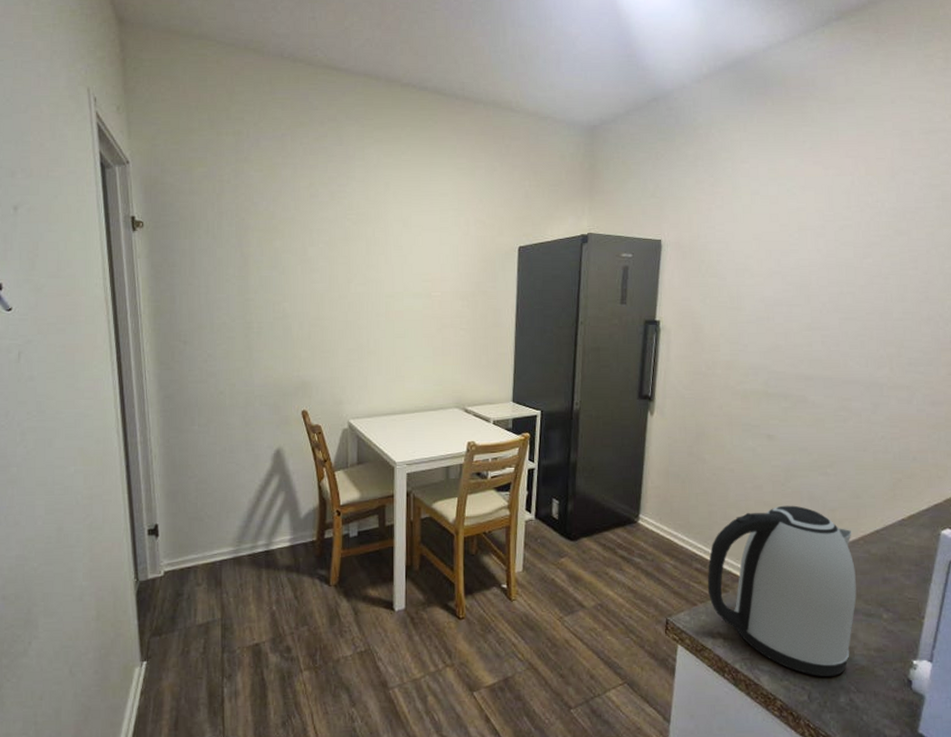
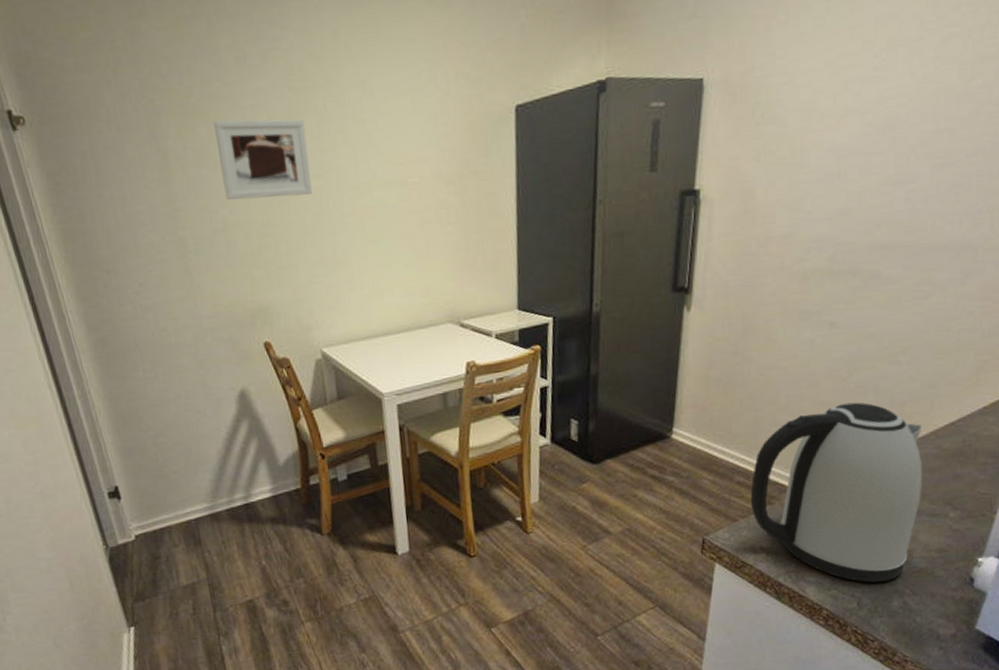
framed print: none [287,237,357,298] -> present [213,119,312,200]

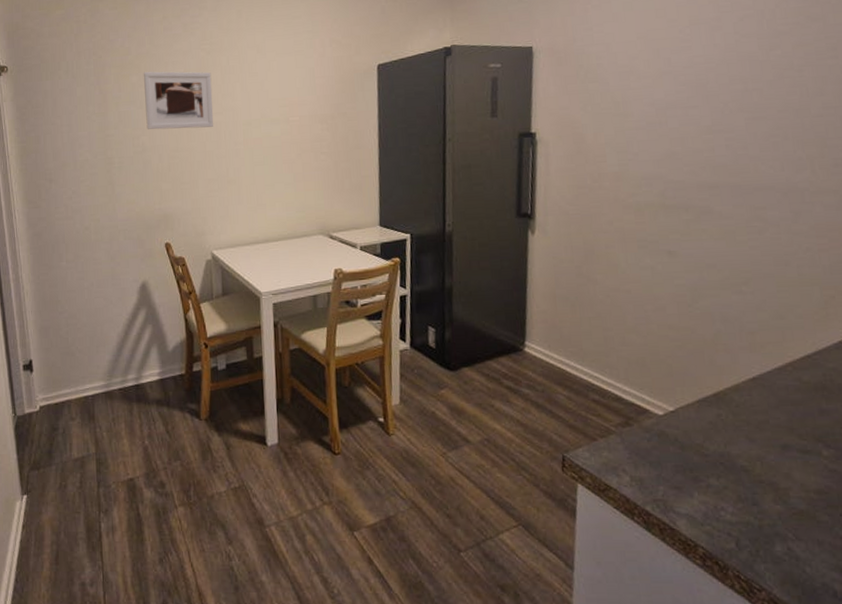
kettle: present [750,402,923,583] -> none [607,328,788,521]

